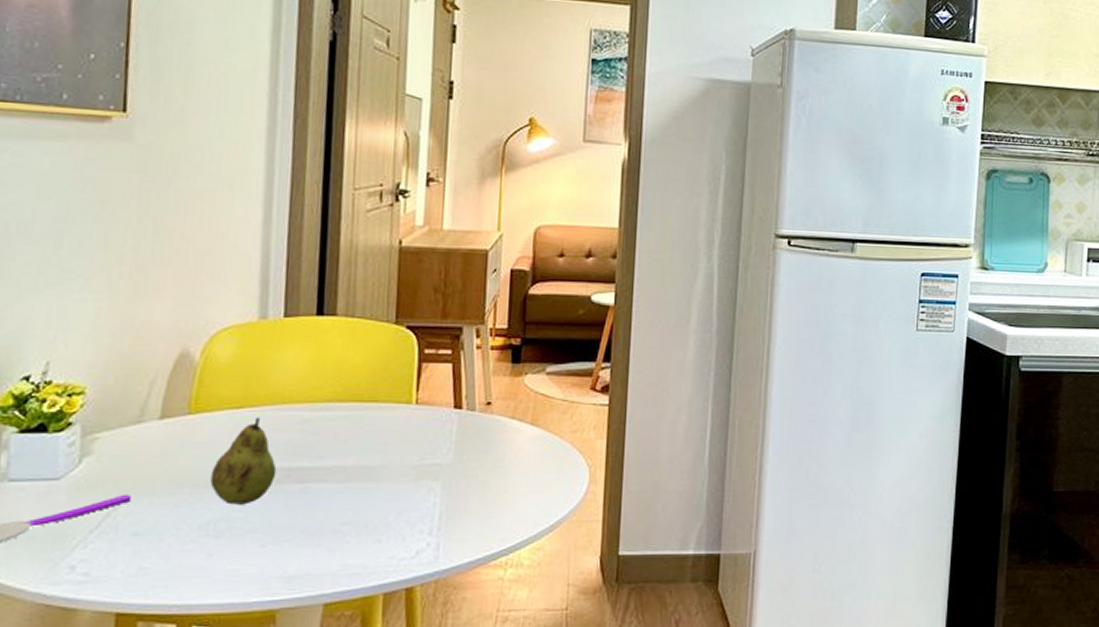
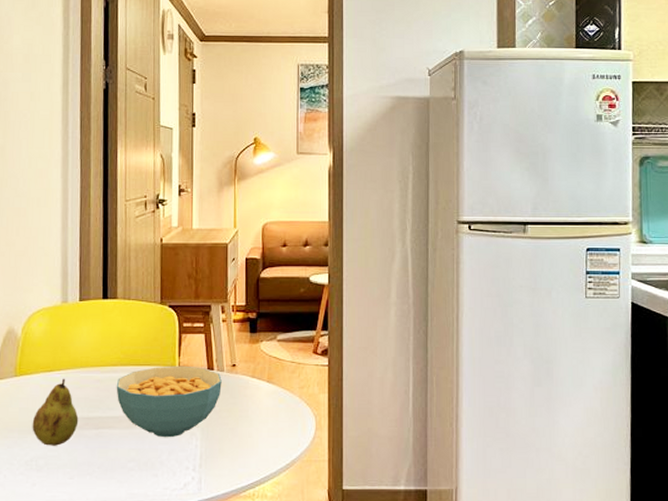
cereal bowl: none [330,403,472,494] -> present [116,365,222,438]

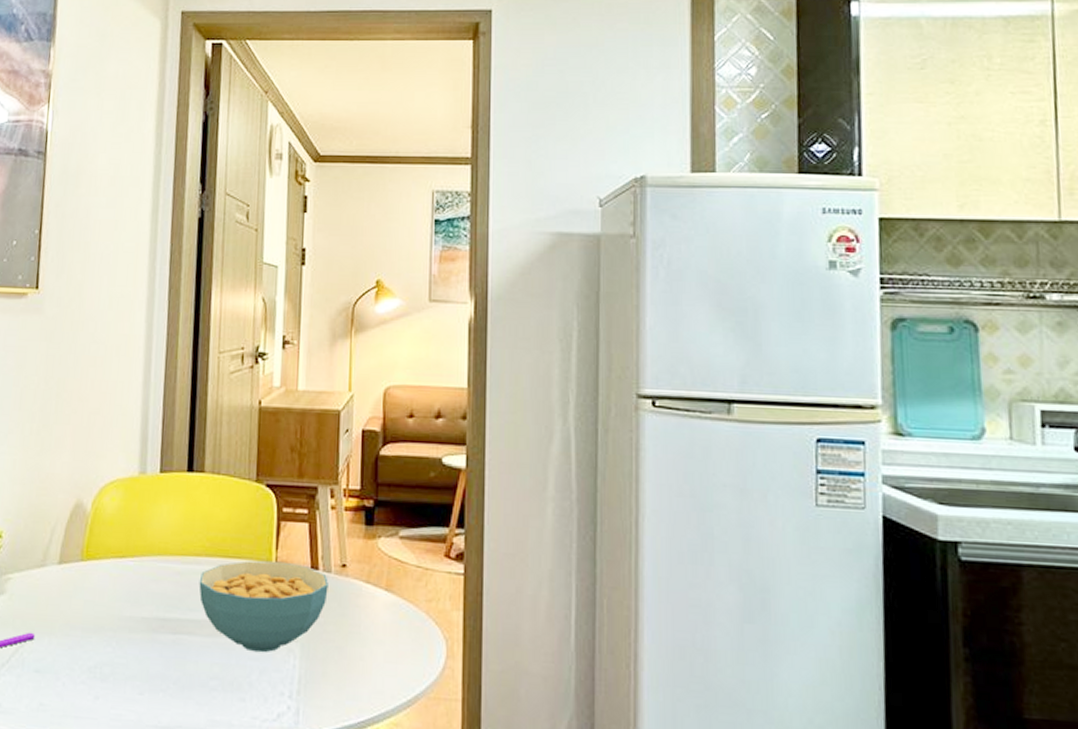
fruit: present [32,378,79,446] -> none [97,567,153,651]

